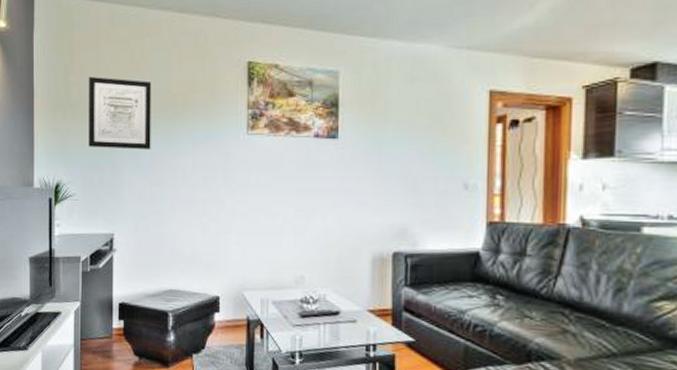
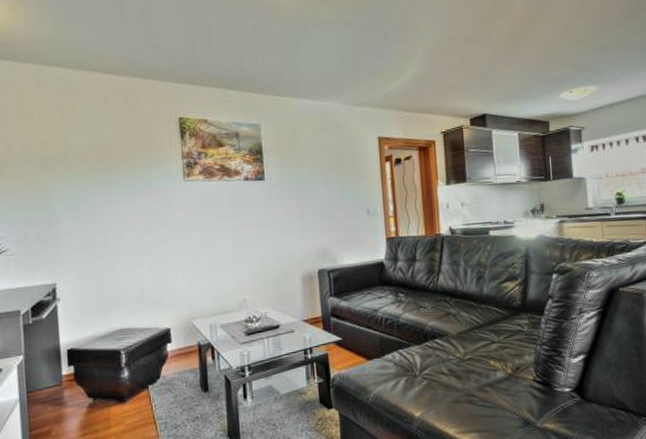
wall art: present [89,77,151,149] -> none [16,134,90,203]

